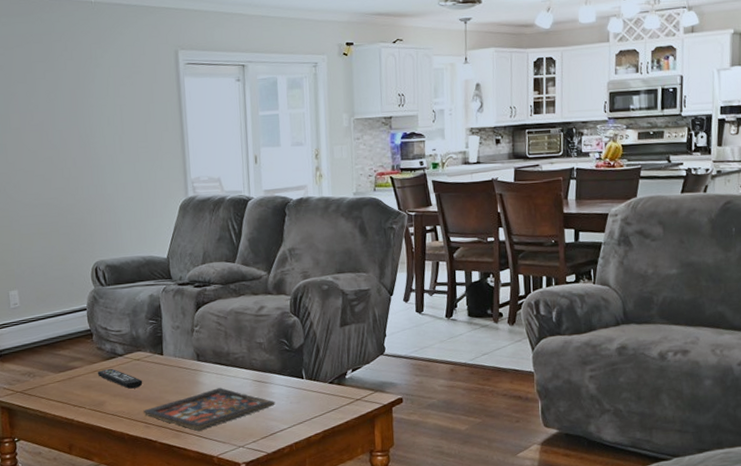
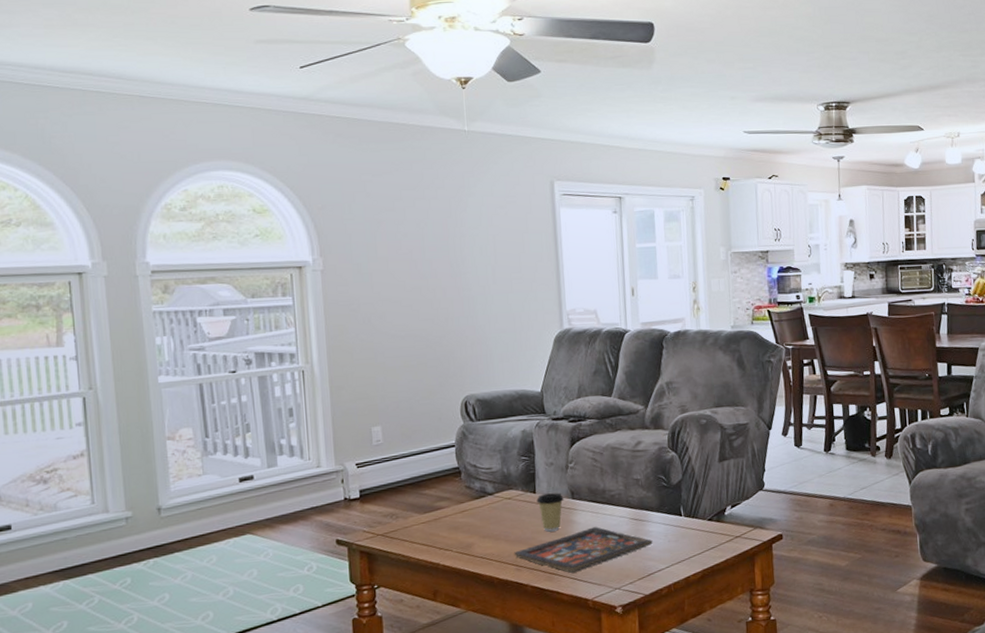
remote control: present [97,368,143,389] -> none [465,508,514,530]
coffee cup: none [164,354,190,392] -> present [536,492,564,532]

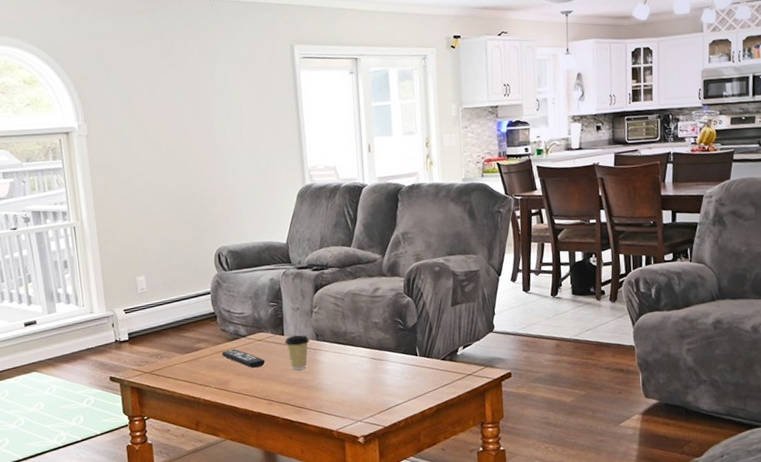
remote control: none [465,508,514,530] -> present [221,349,265,368]
board game: present [514,527,653,573] -> none [266,365,391,407]

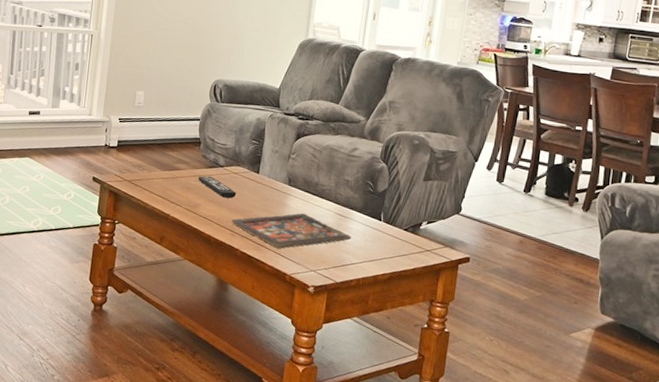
board game: none [266,365,391,407] -> present [231,213,351,249]
coffee cup: present [285,335,309,370] -> none [258,175,282,210]

